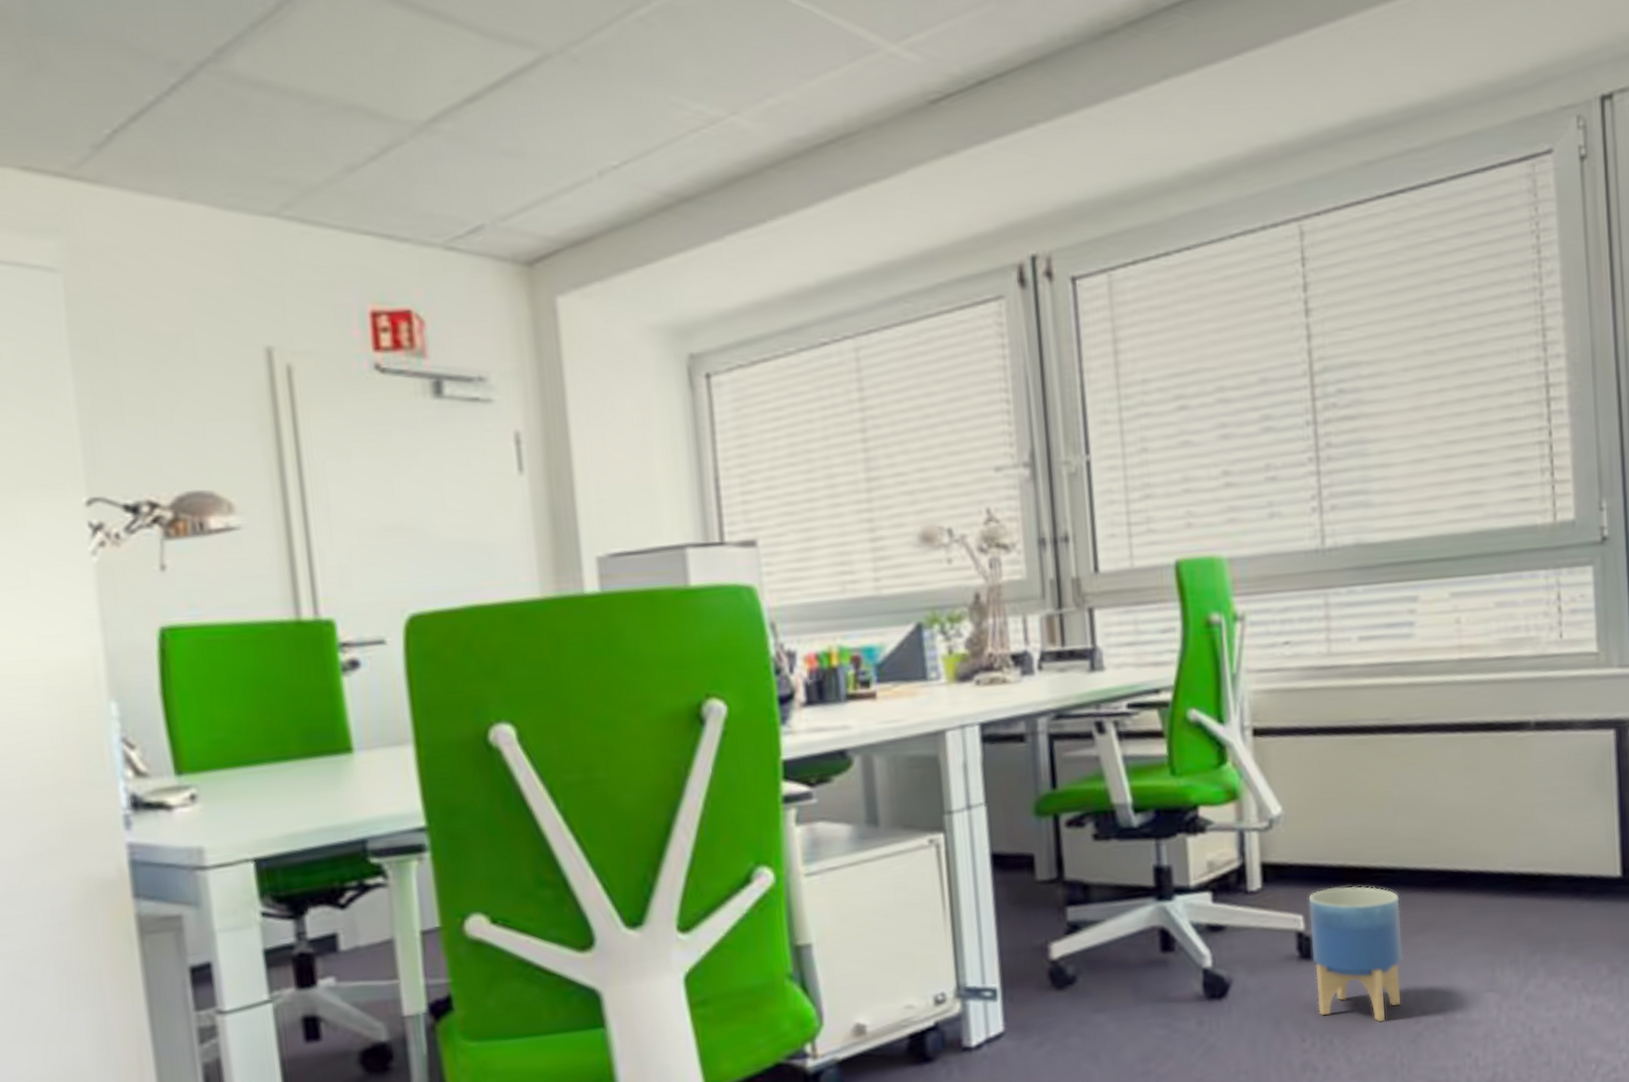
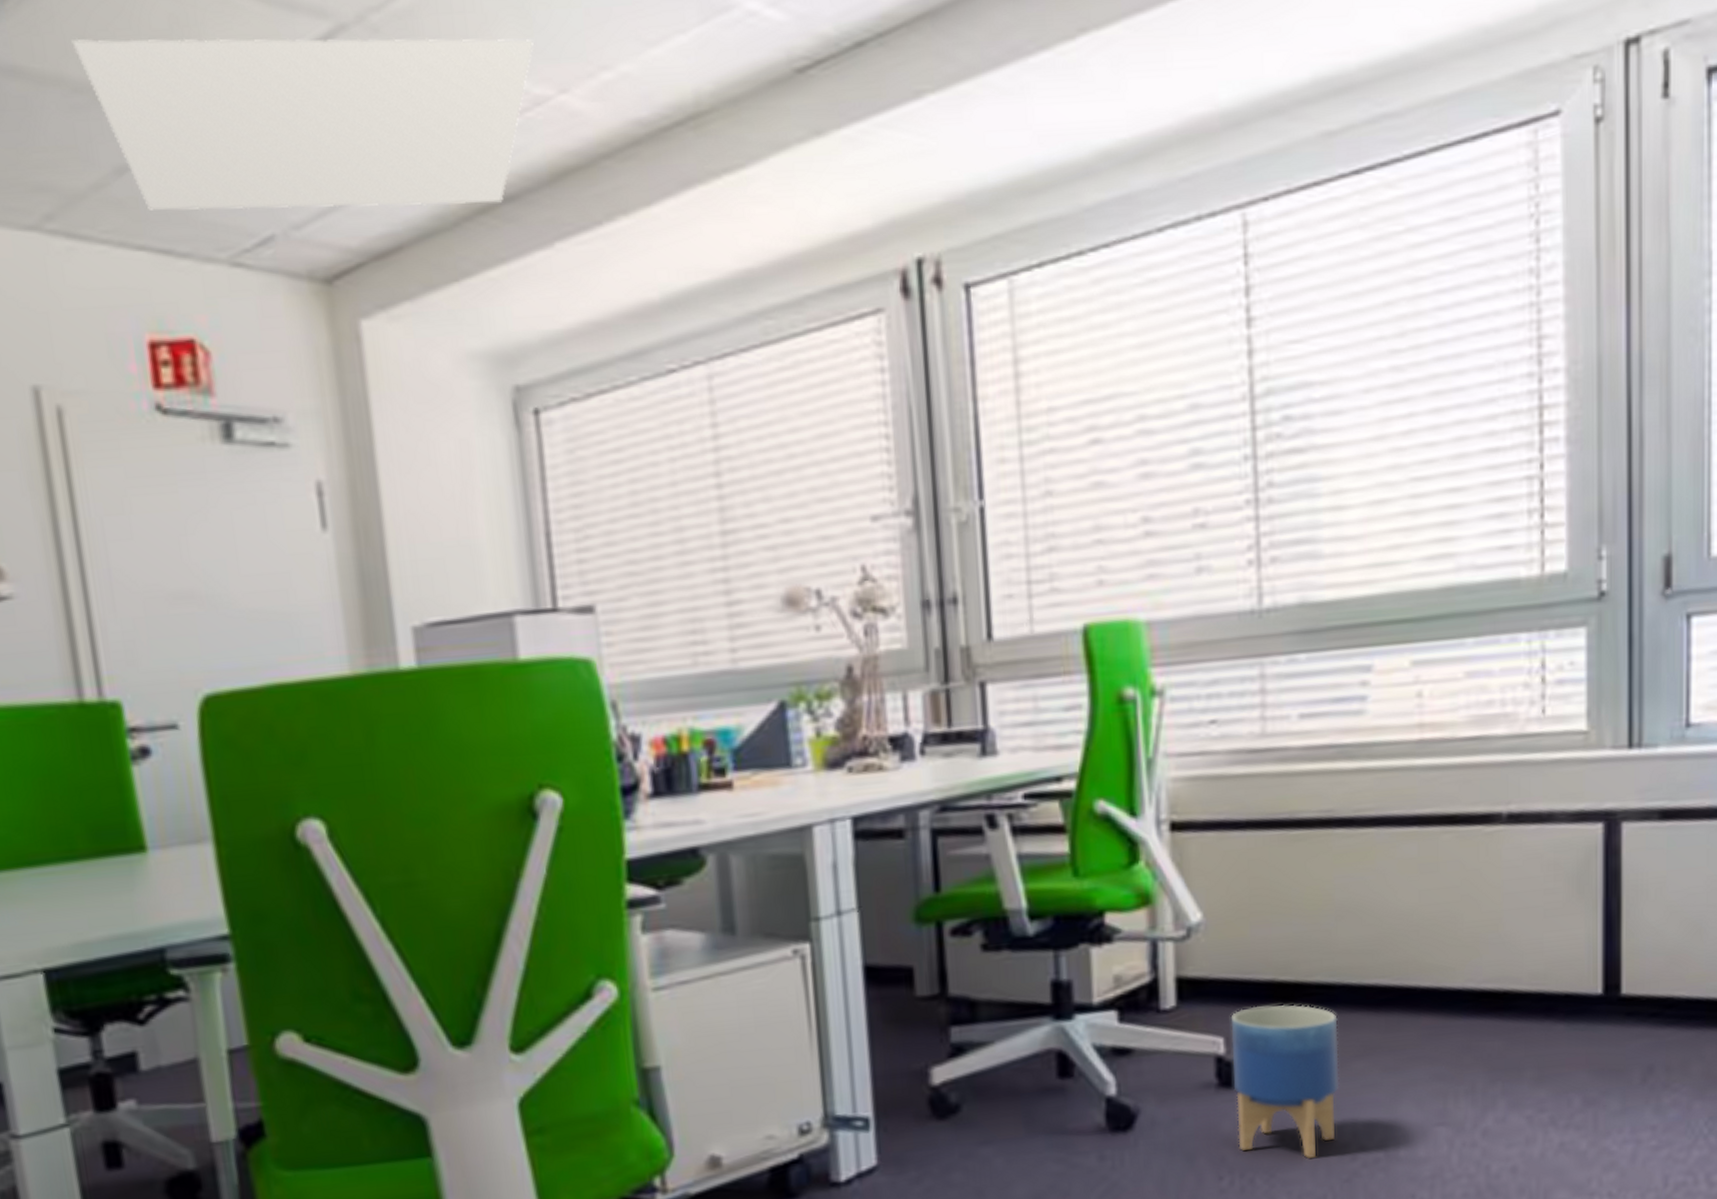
light panel: none [312,60,709,203] -> present [71,38,534,210]

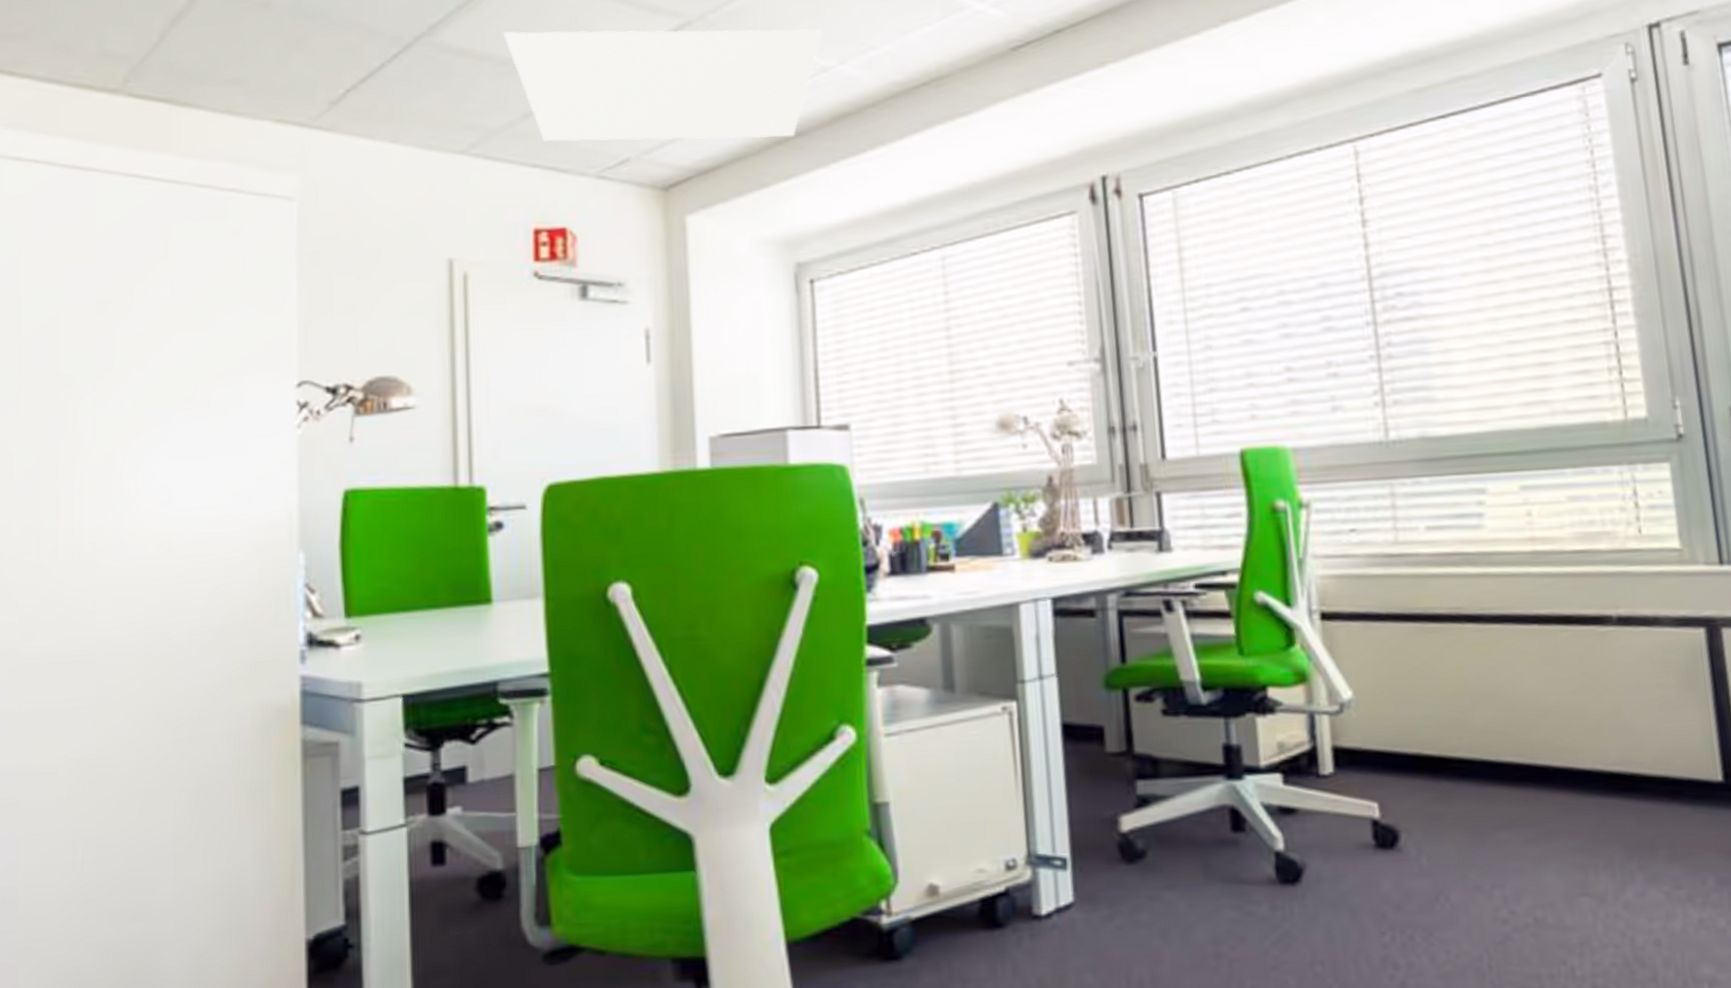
planter: present [1230,1004,1340,1158] -> none [1383,776,1487,920]

